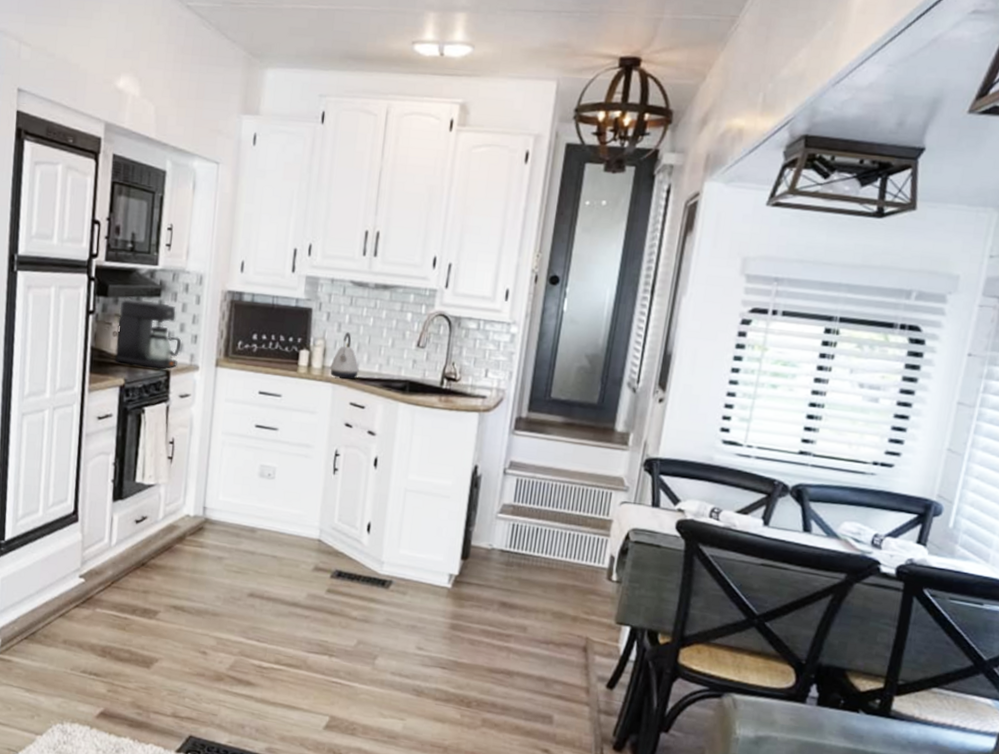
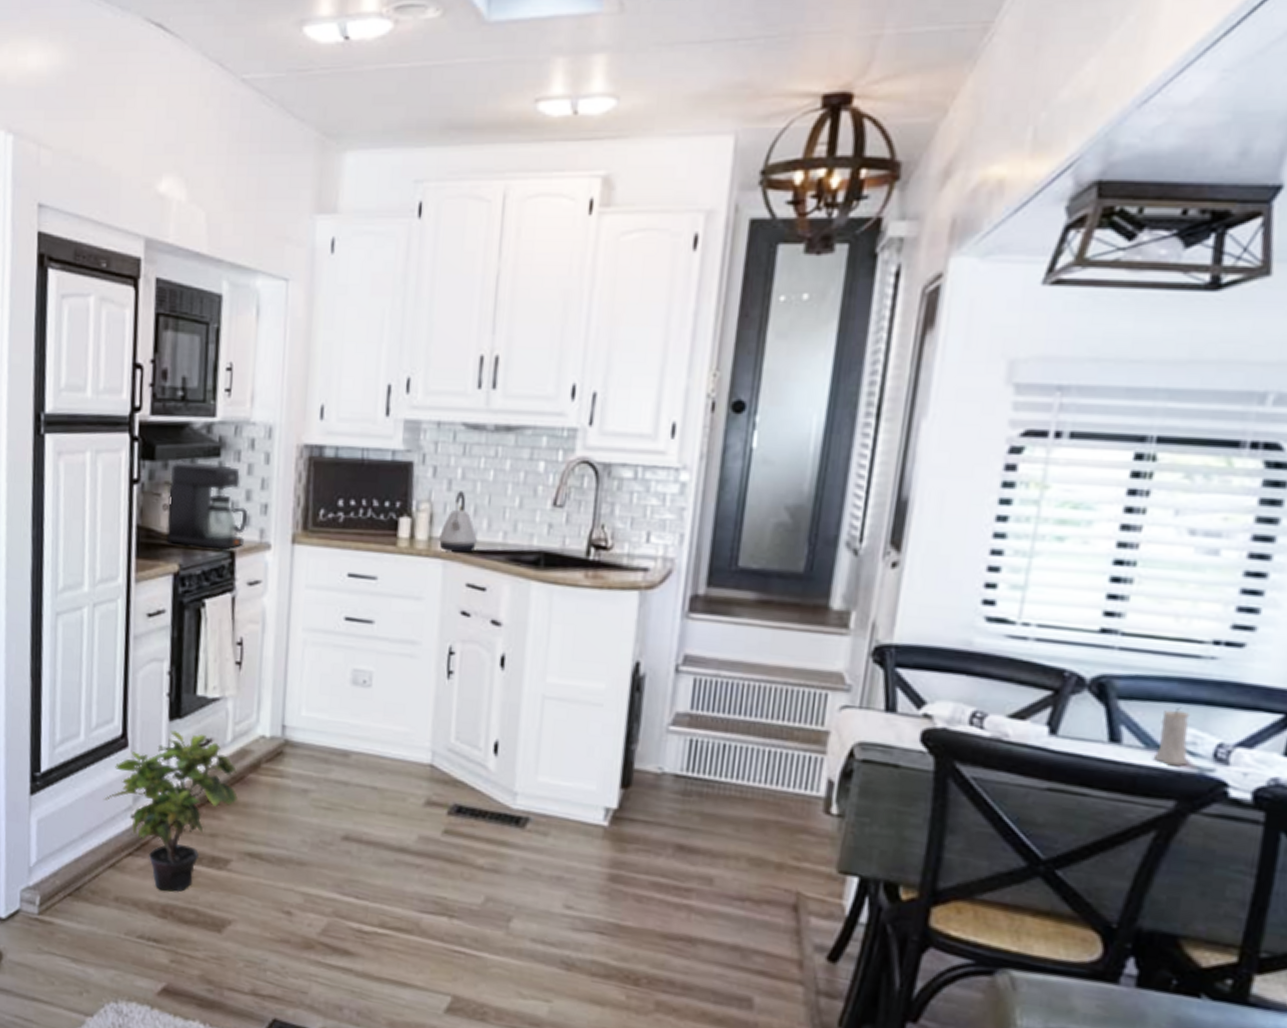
potted plant: none [57,509,166,637] -> present [104,730,238,893]
candle: none [833,508,857,550] -> present [1154,707,1191,767]

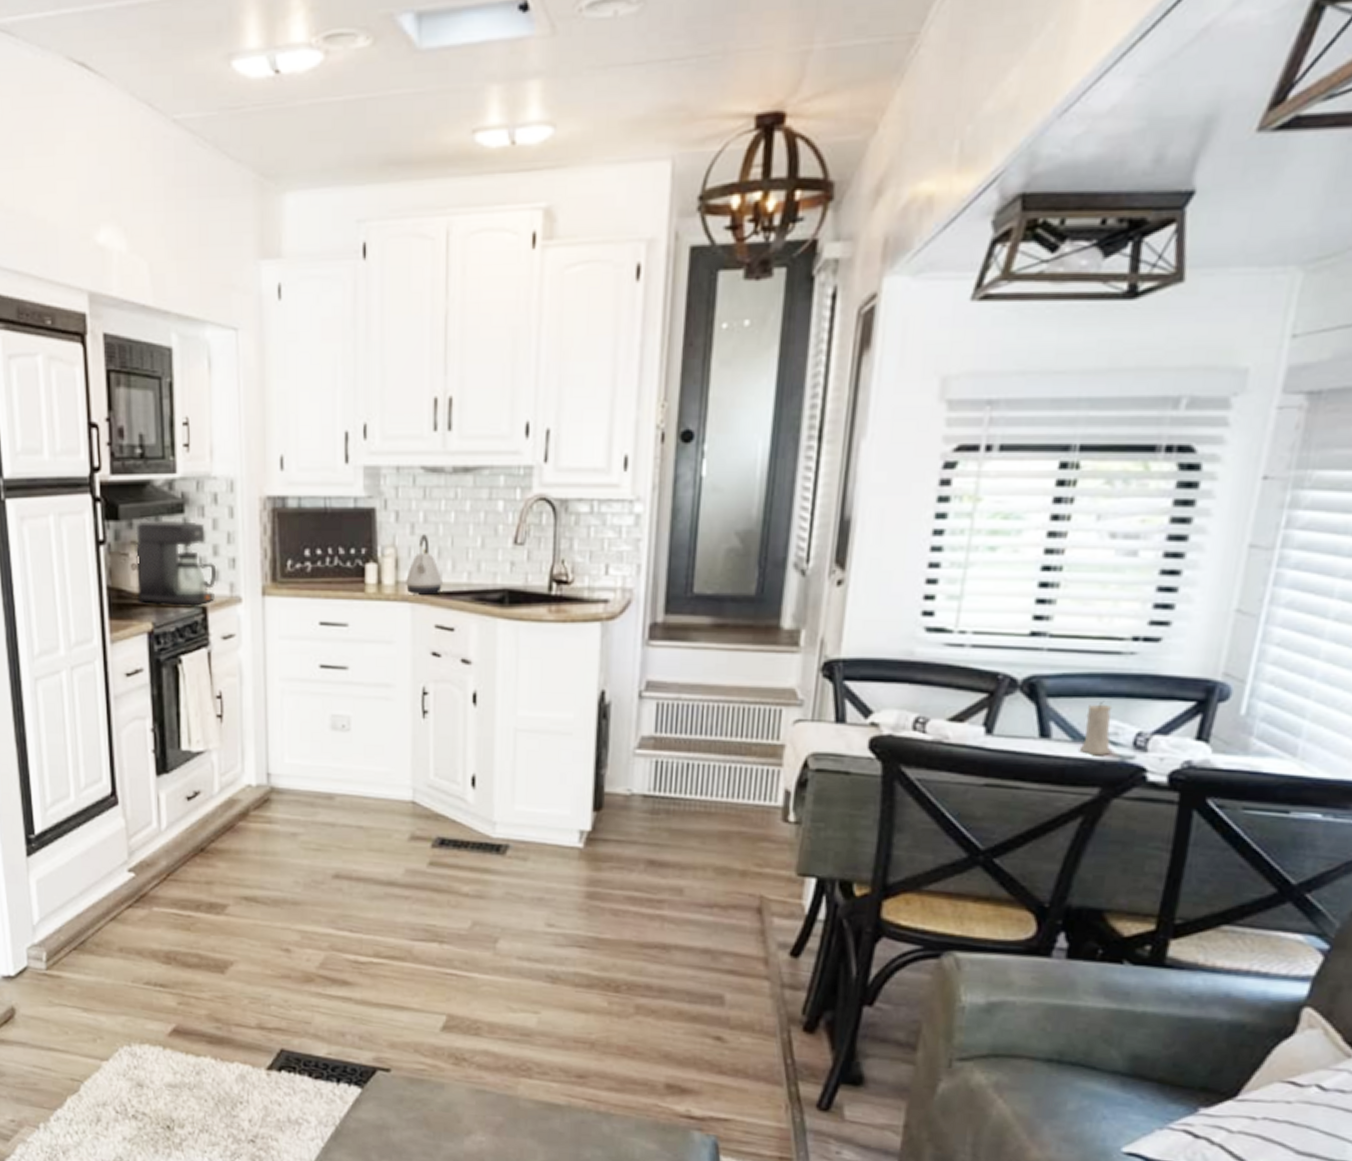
potted plant: present [104,730,238,893] -> none [100,785,229,939]

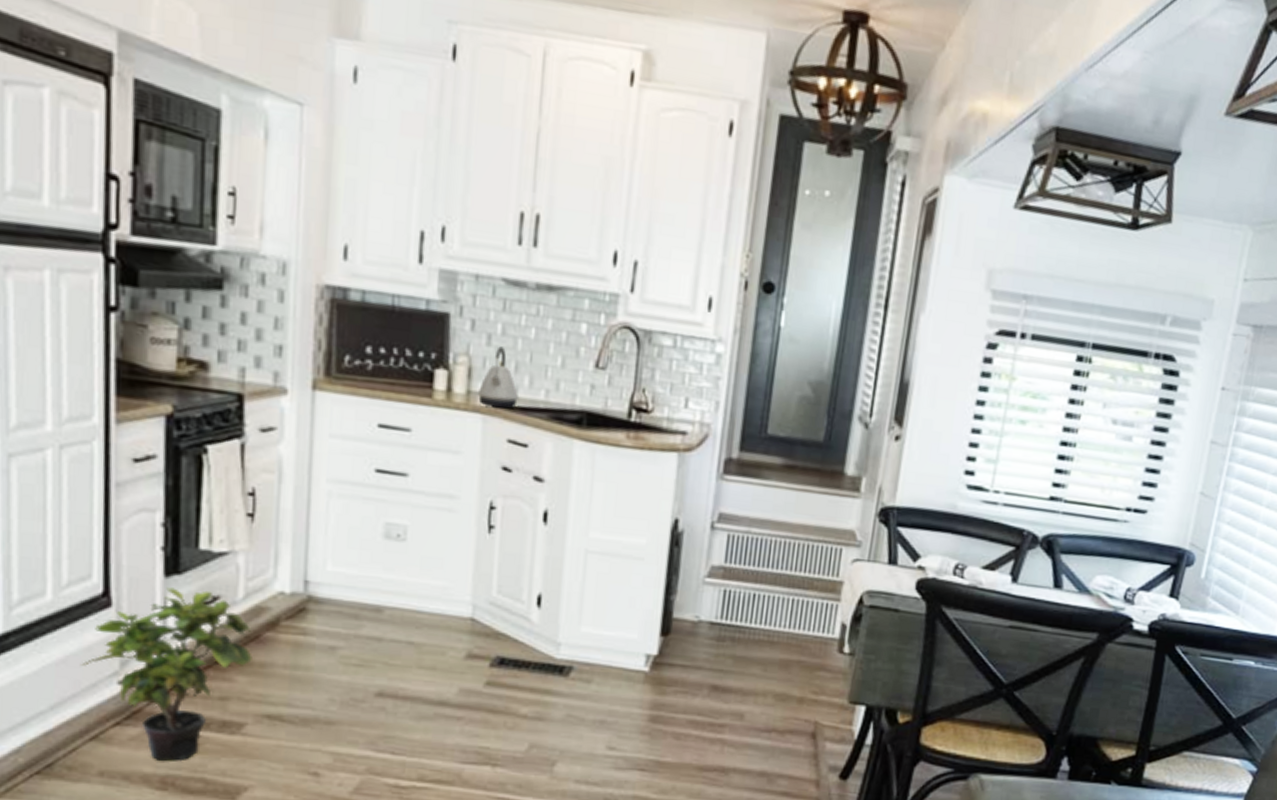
potted plant: none [100,785,229,939] -> present [81,587,253,762]
coffee maker: present [136,520,217,606] -> none [155,292,259,393]
candle: present [1081,701,1113,756] -> none [1085,560,1110,606]

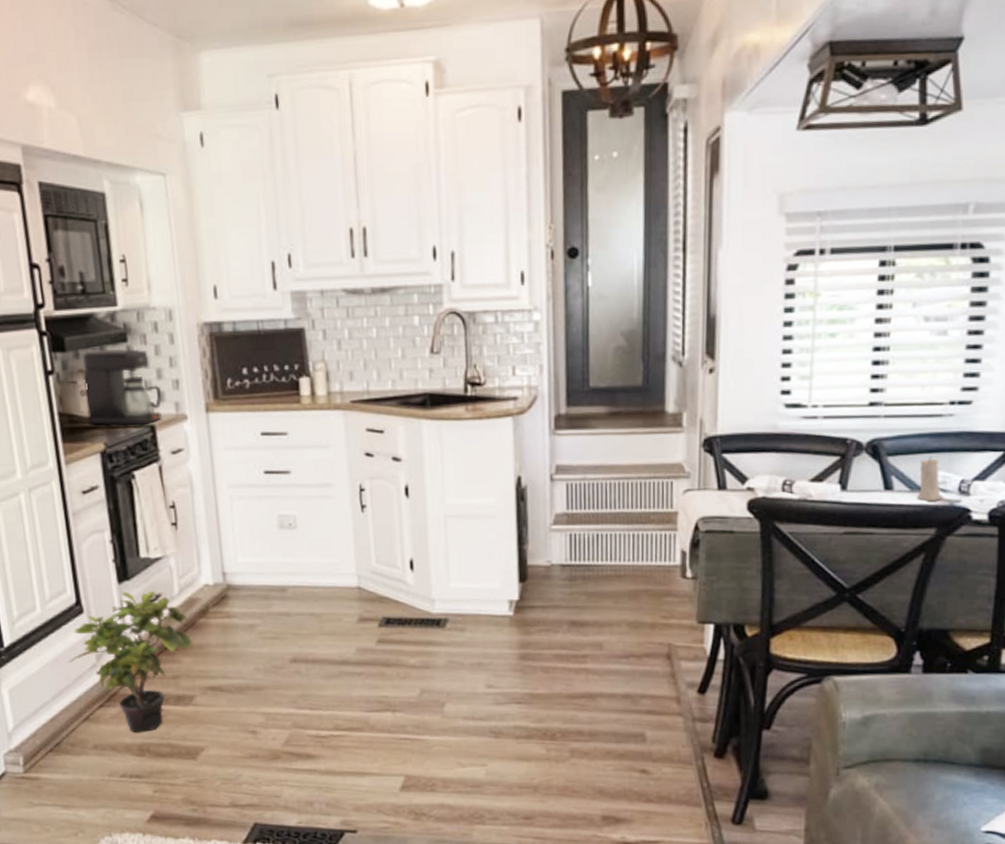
coffee maker: none [155,292,259,393] -> present [82,348,162,426]
kettle: present [477,346,518,409] -> none [336,349,370,403]
candle: none [1085,560,1110,606] -> present [918,456,942,502]

